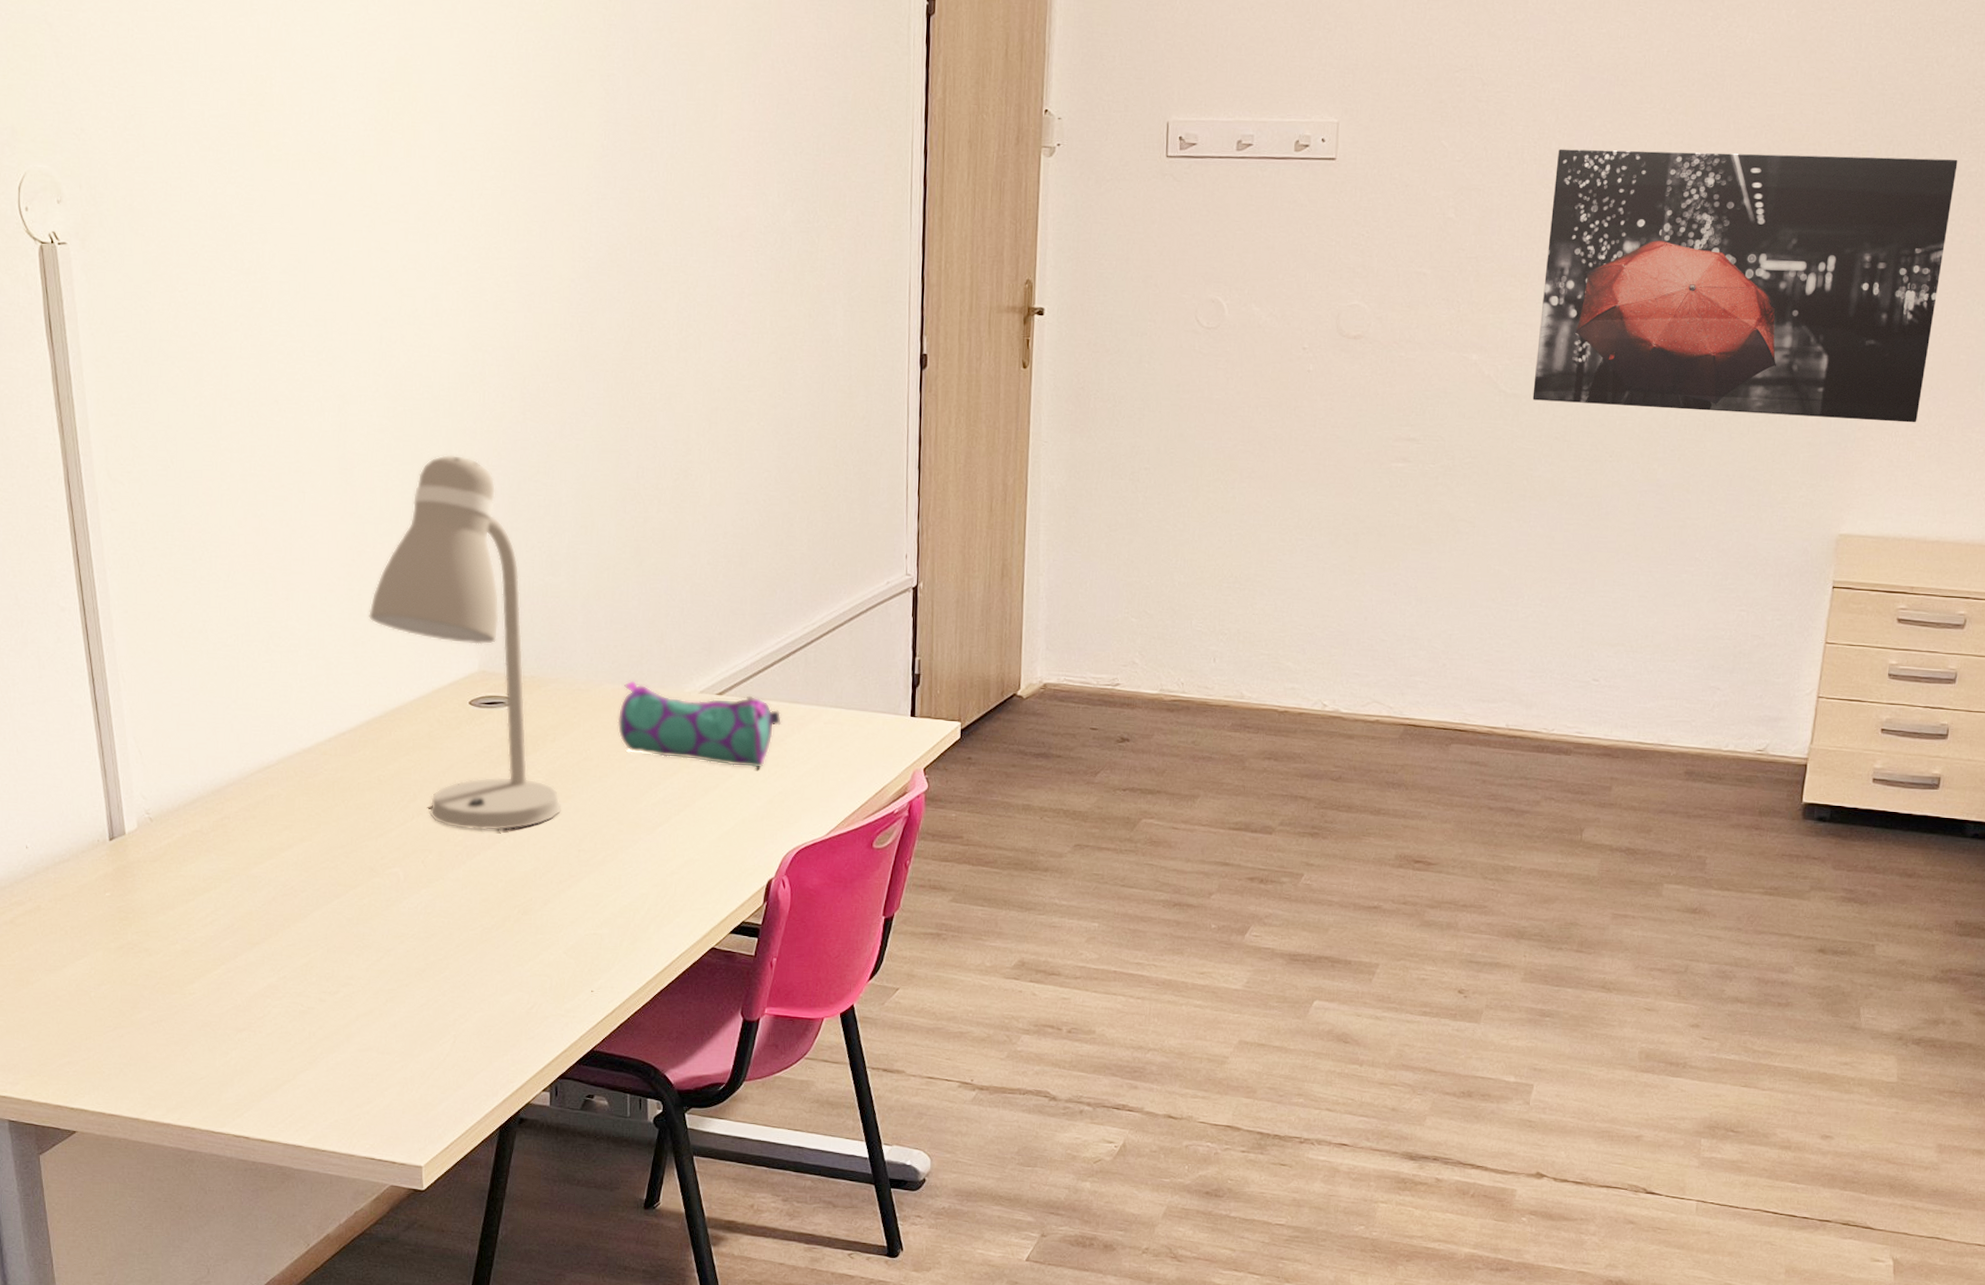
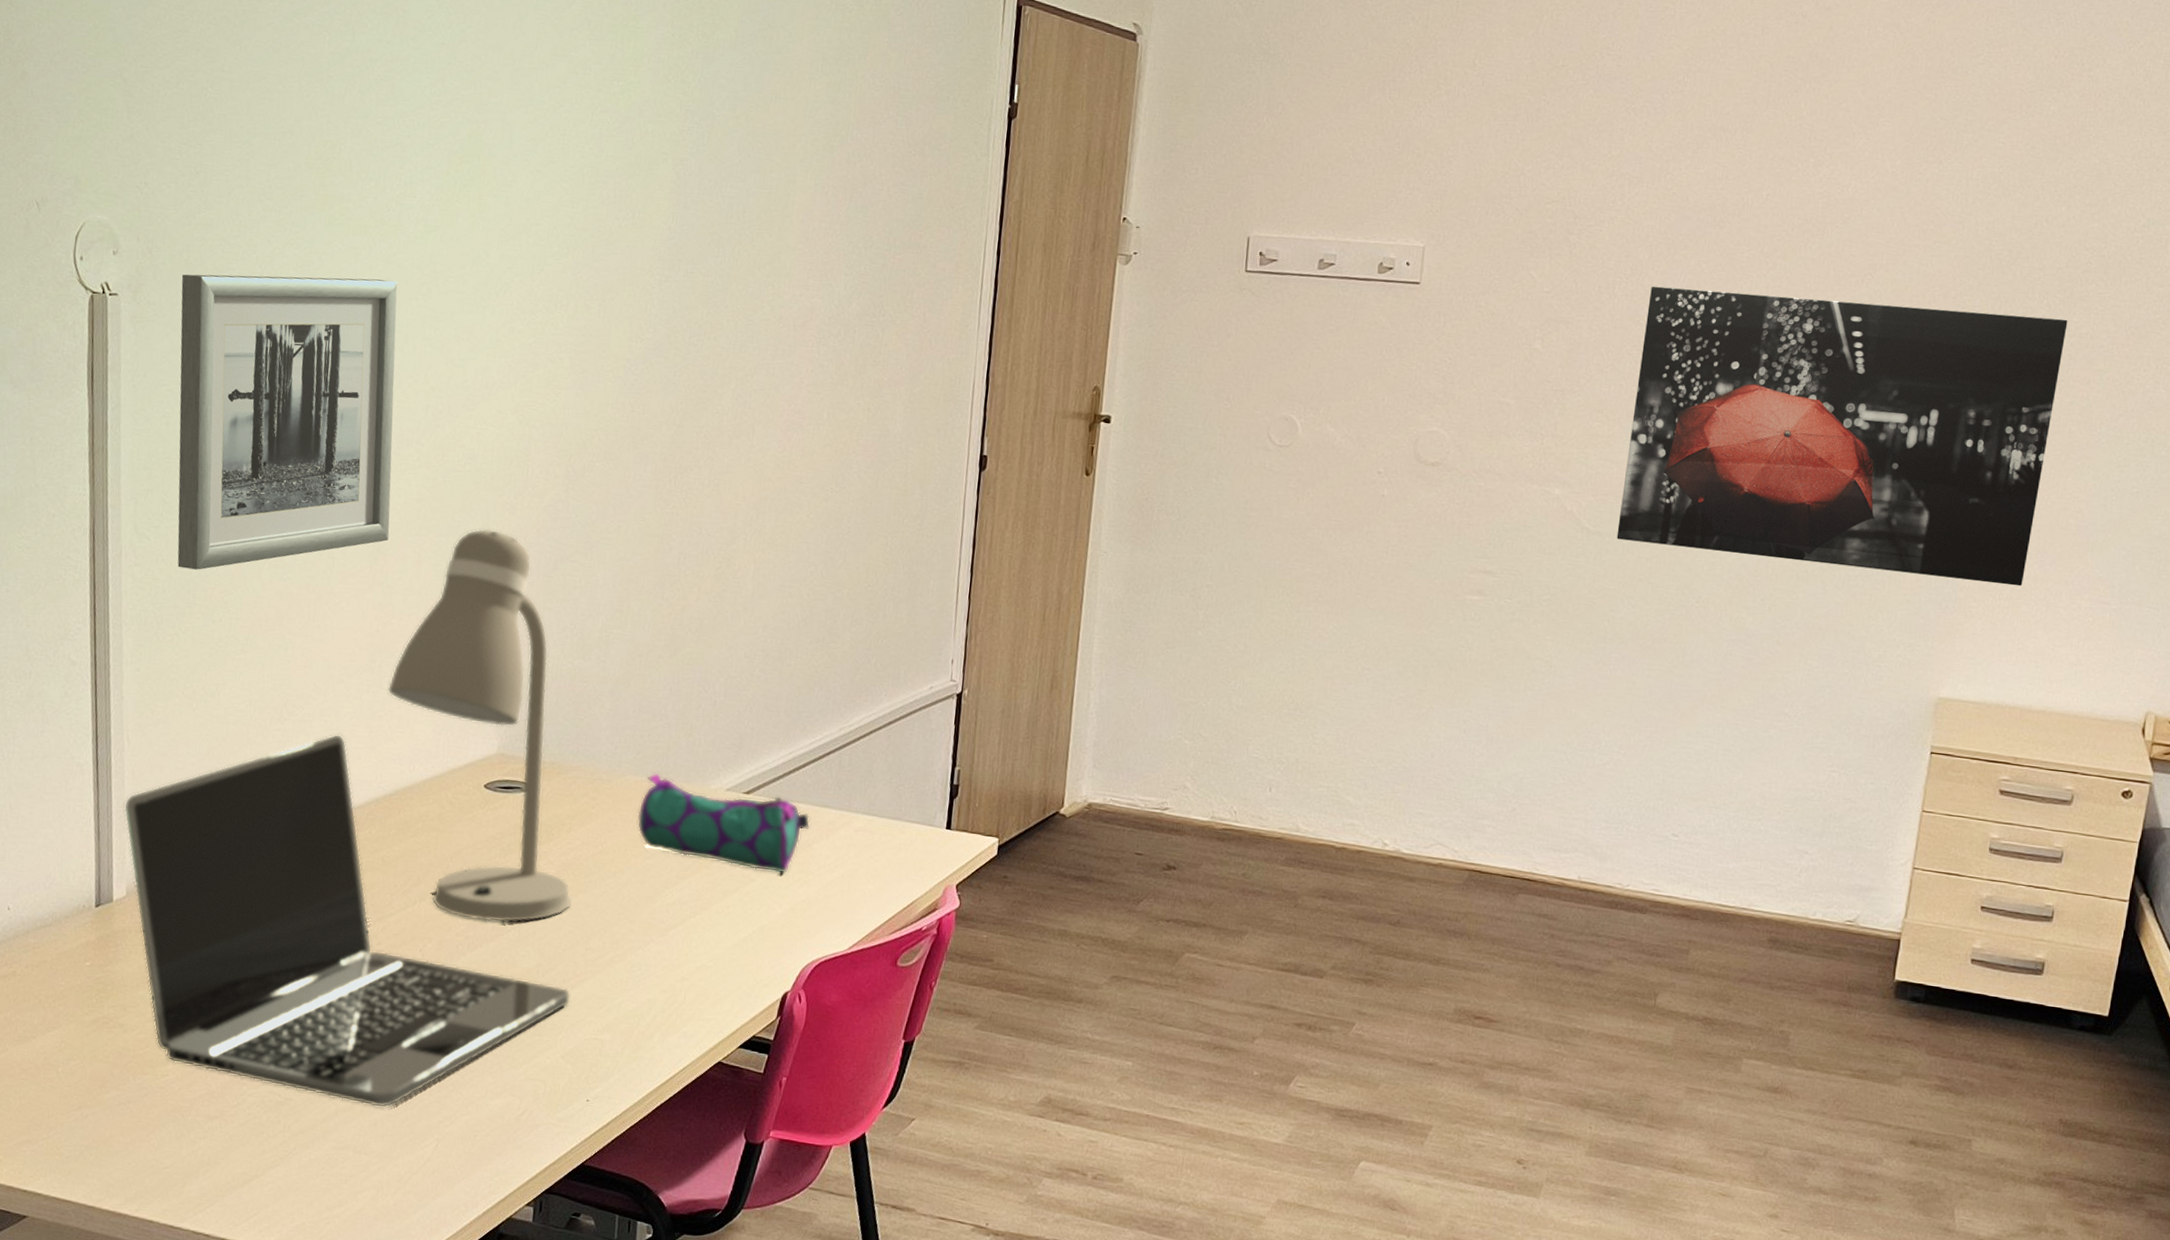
laptop: none [126,662,568,1010] -> present [123,734,571,1108]
wall art: none [127,213,356,512] -> present [177,274,397,570]

